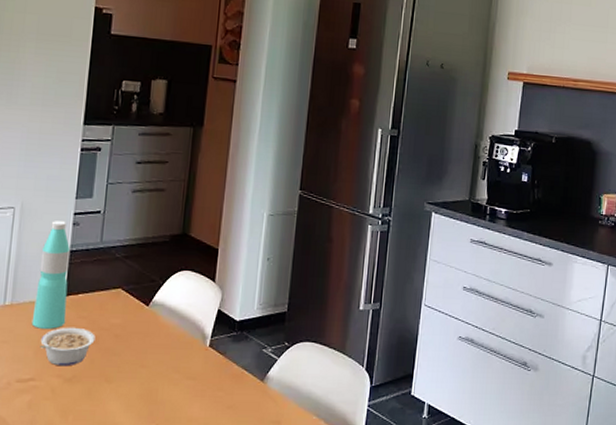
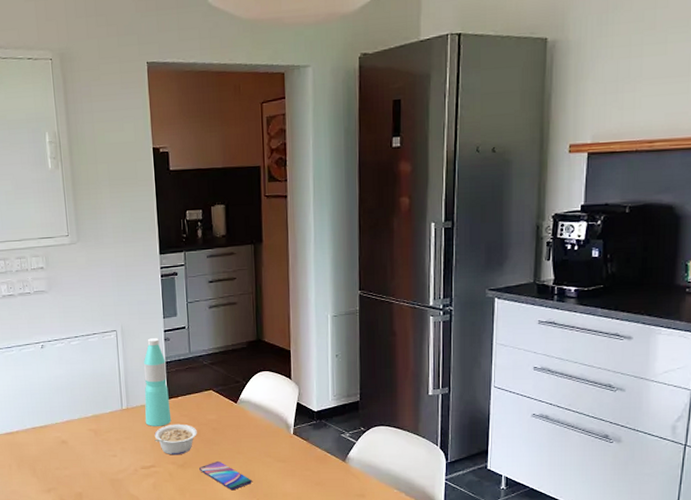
smartphone: none [89,375,153,413] -> present [198,460,252,491]

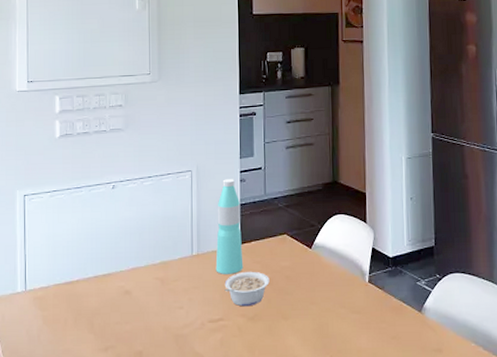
smartphone: present [198,460,252,491] -> none [269,312,325,347]

